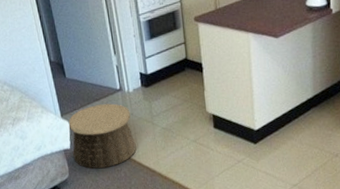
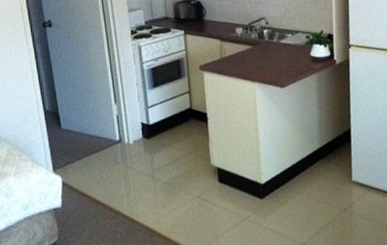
basket: present [69,103,137,169] -> none [62,156,135,230]

